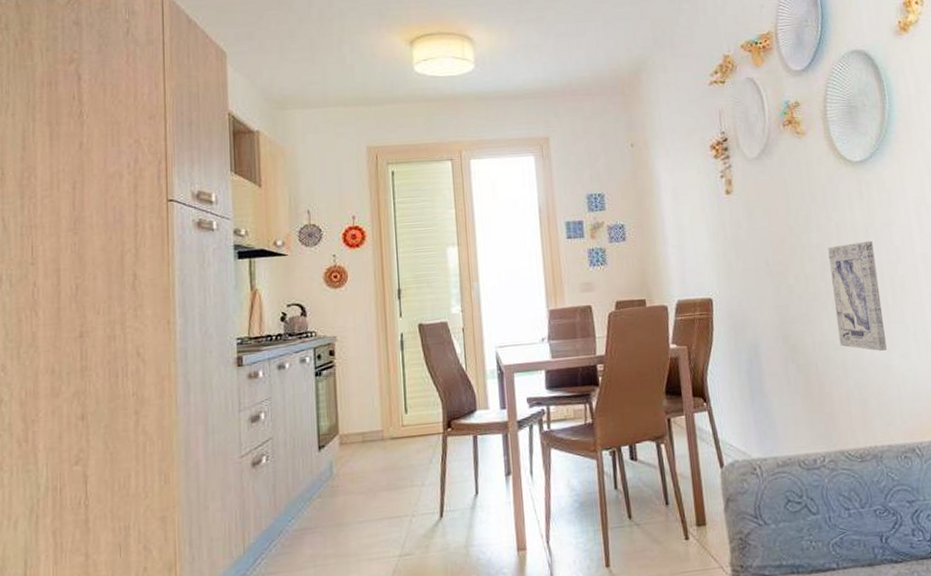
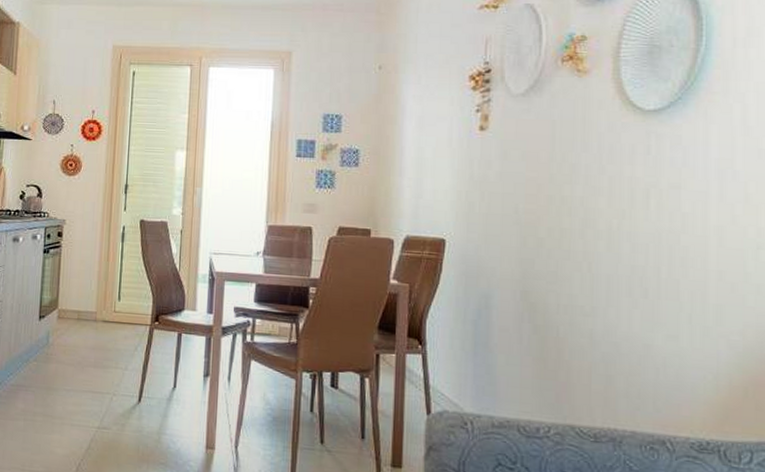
wall art: present [828,240,887,351] -> none [590,202,653,327]

